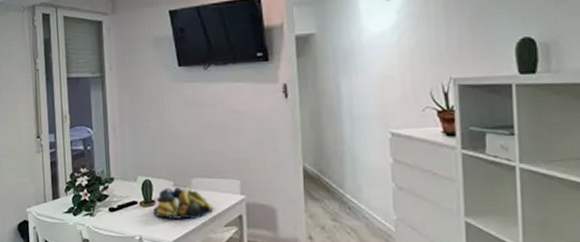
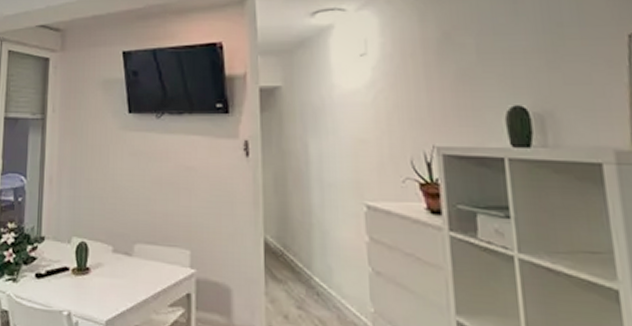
fruit bowl: present [152,186,214,220] -> none [86,253,157,296]

